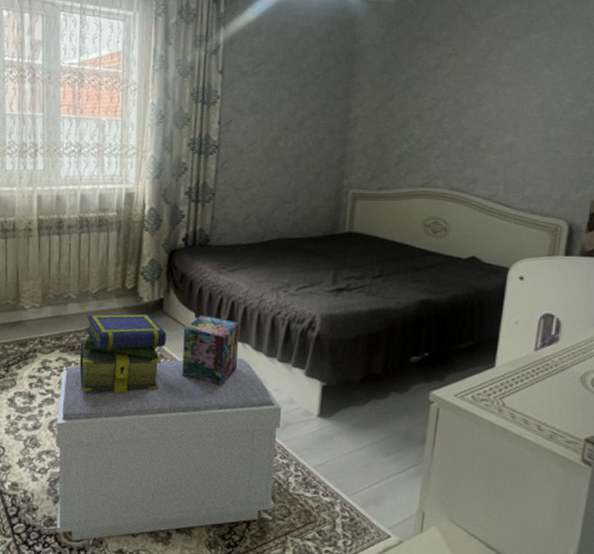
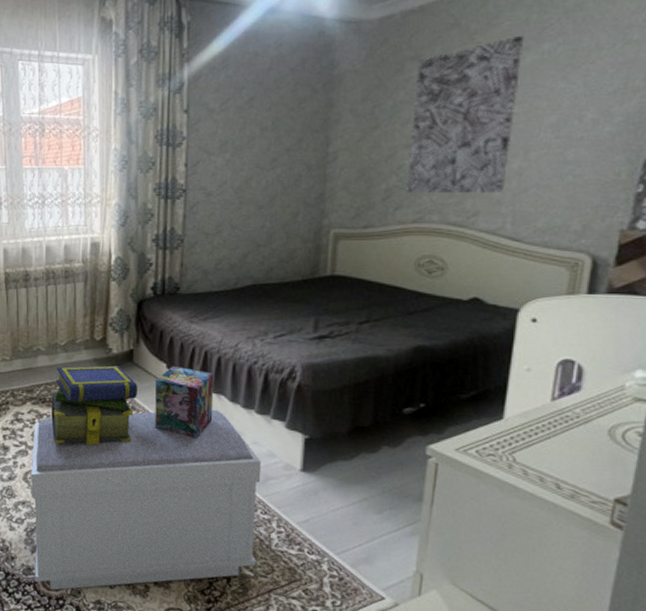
wall art: none [416,27,516,163] -> present [406,36,525,194]

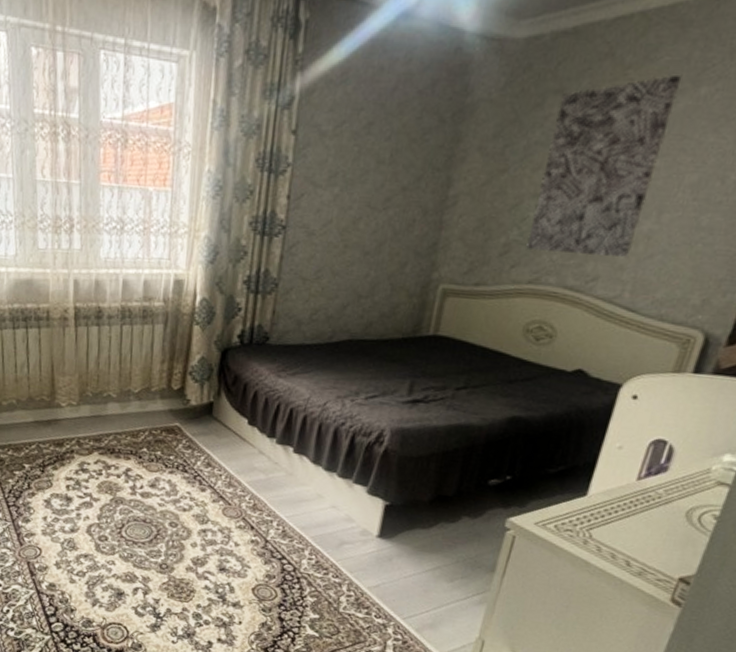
bench: present [31,409,262,590] -> none [94,469,339,643]
stack of books: present [51,365,138,446] -> none [119,416,215,501]
decorative box: present [154,365,214,439] -> none [230,421,298,500]

